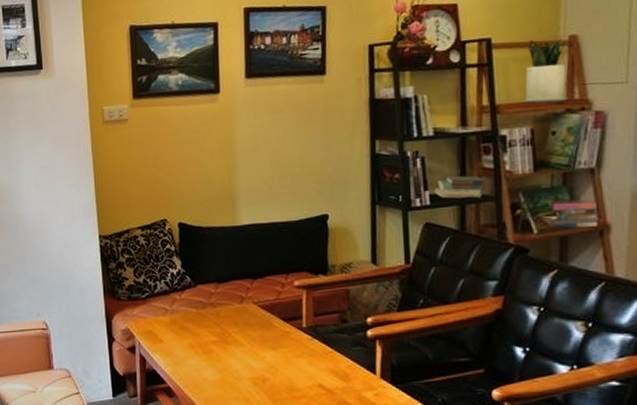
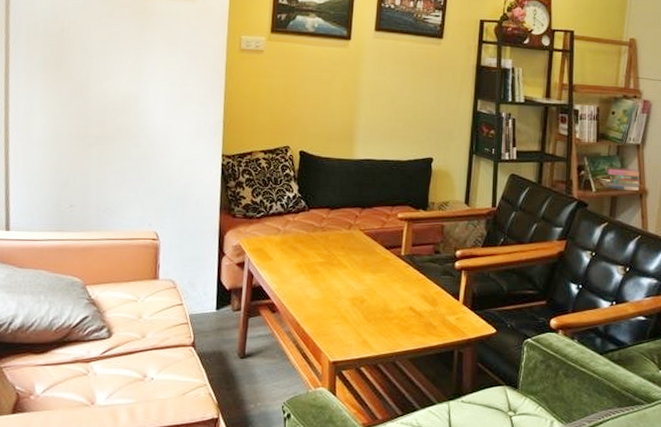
books: present [434,175,485,199] -> none [520,137,560,158]
planter: present [522,36,568,105] -> none [592,37,627,90]

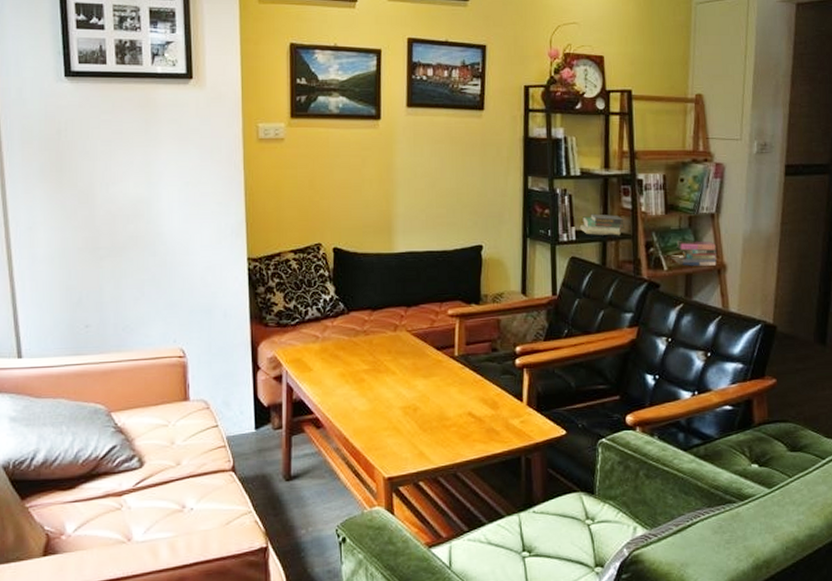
books: none [520,137,560,158] -> present [579,213,624,236]

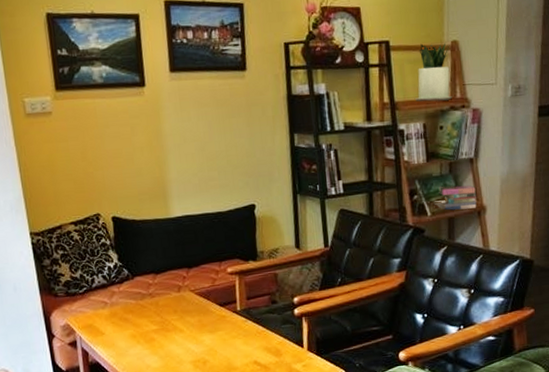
books: present [579,213,624,236] -> none [346,166,388,187]
planter: none [656,94,694,153] -> present [415,42,452,102]

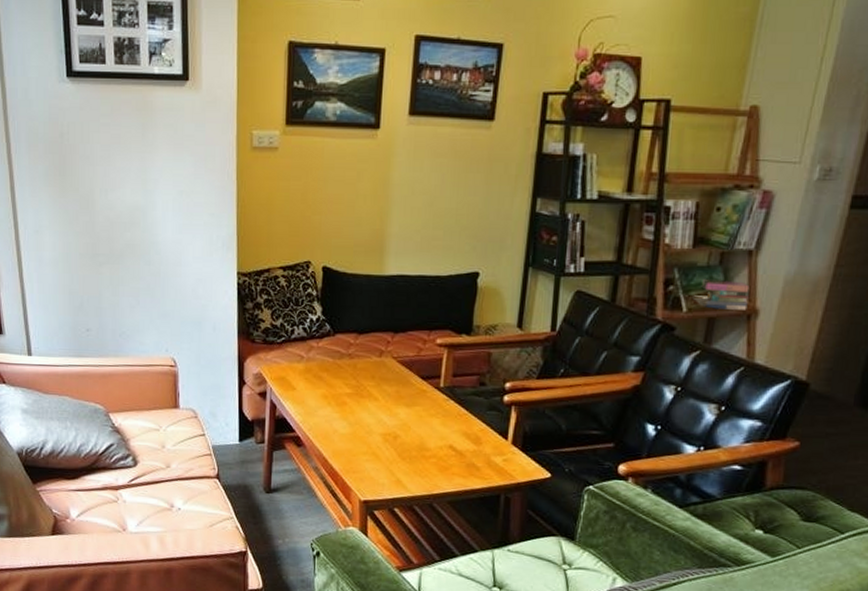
planter: present [415,42,452,102] -> none [691,106,746,177]

